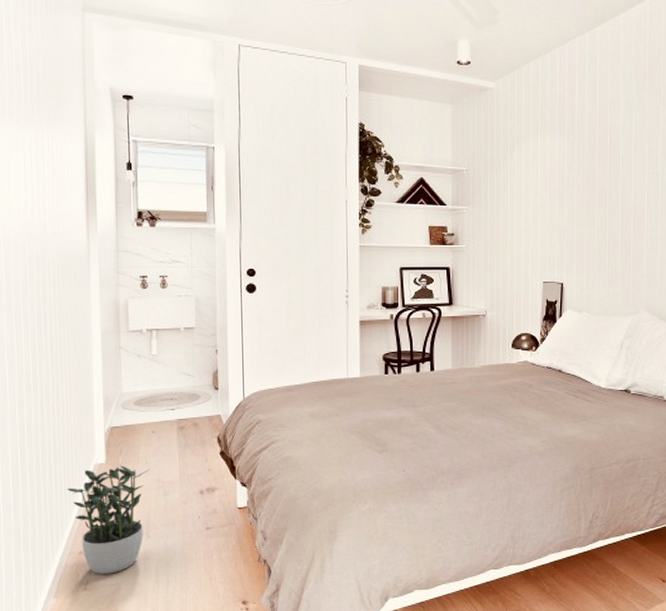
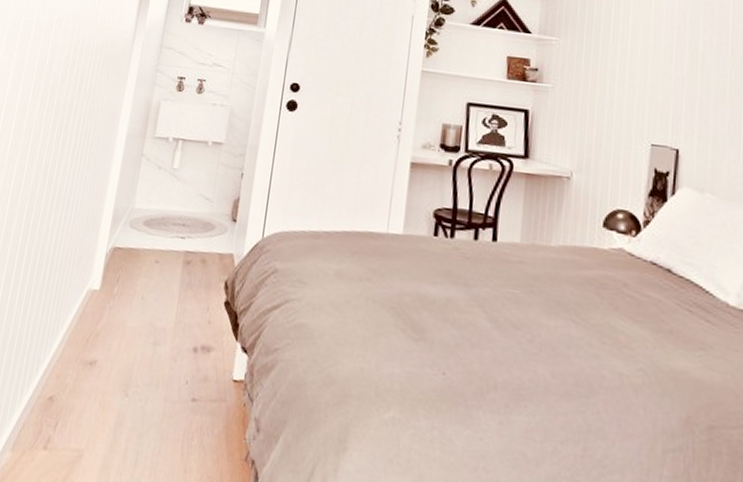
potted plant: present [67,465,150,574] -> none [52,294,145,435]

